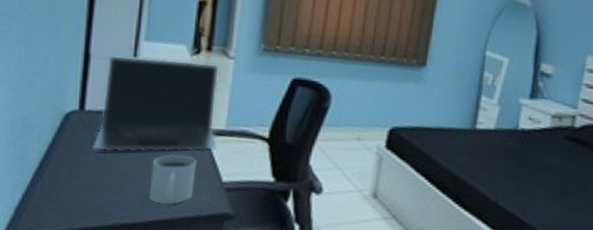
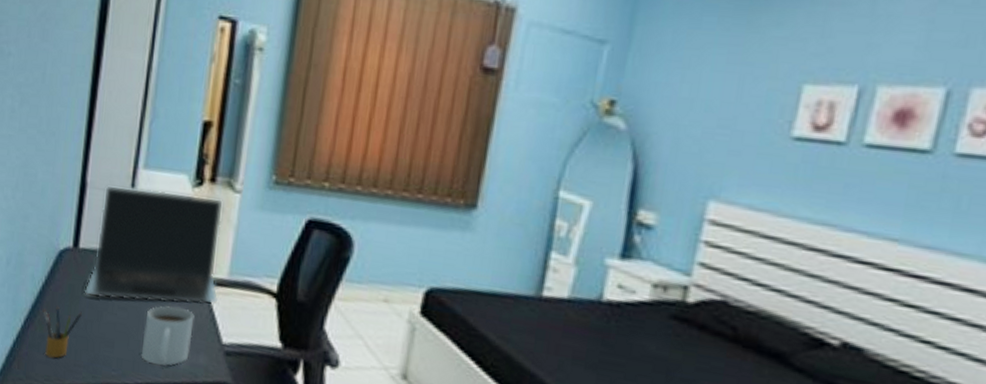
pencil box: none [51,161,90,207] -> present [43,305,82,358]

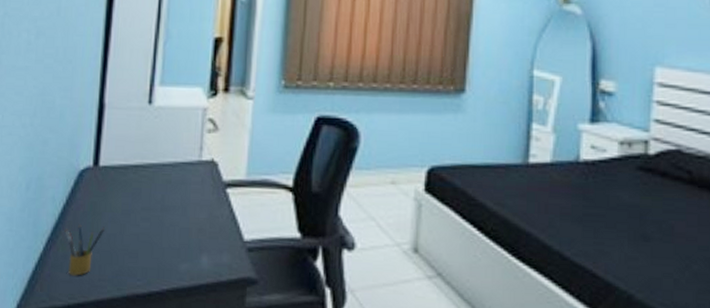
laptop: present [84,184,224,305] -> none [106,103,238,212]
mug: present [141,306,195,366] -> none [165,211,216,270]

